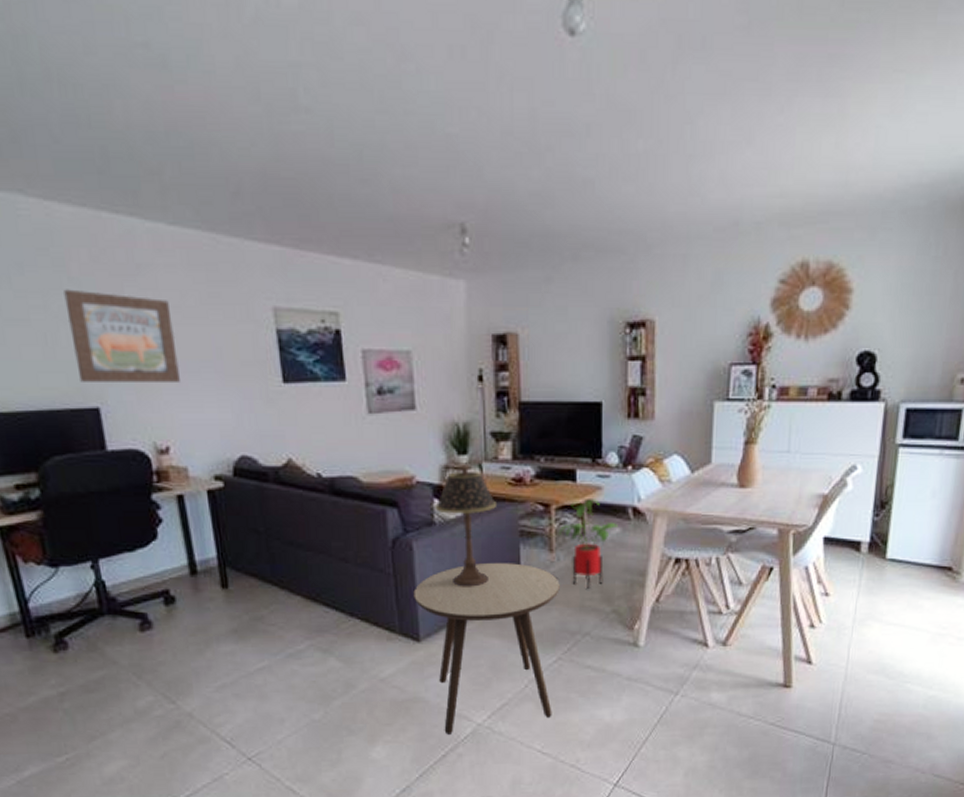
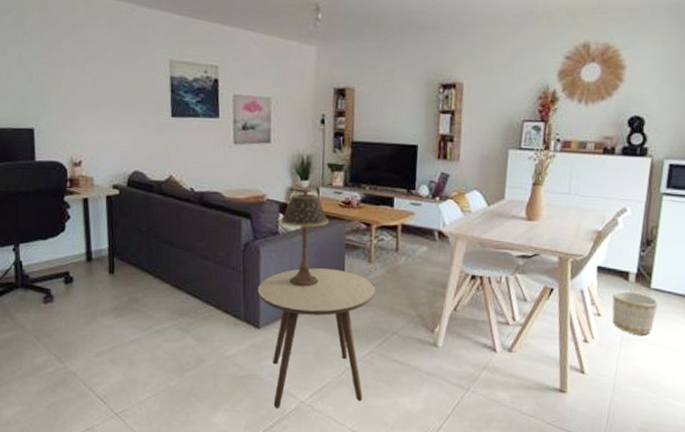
wall art: present [64,289,180,384] -> none [19,40,95,113]
house plant: present [558,499,618,589] -> none [377,222,426,295]
planter: none [841,563,896,614] -> present [612,290,659,335]

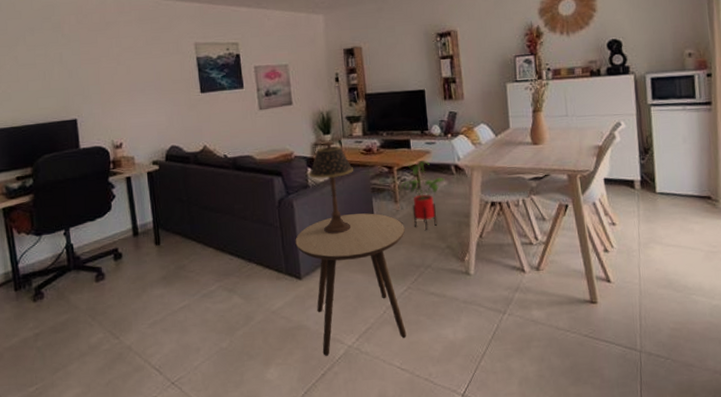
house plant: none [377,222,426,295] -> present [400,160,445,230]
planter: present [612,290,659,335] -> none [623,197,666,238]

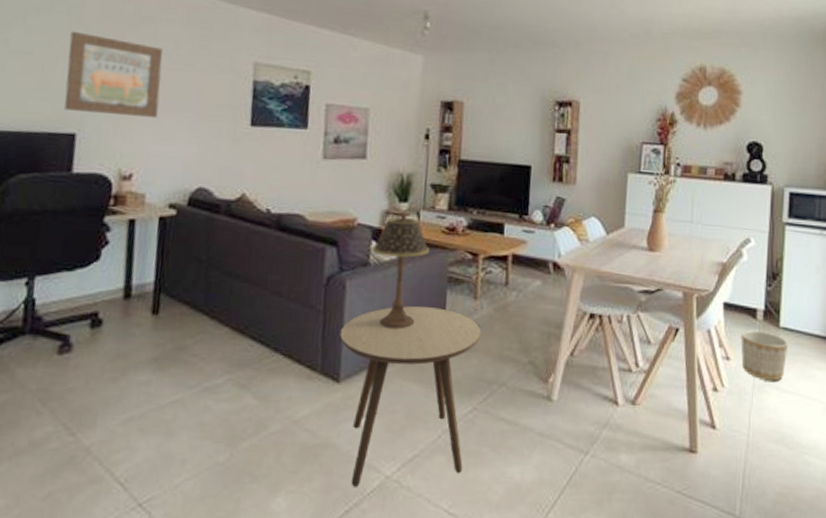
wall art: none [58,42,131,103] -> present [64,31,163,118]
house plant: present [400,160,445,230] -> none [483,251,539,338]
planter: none [623,197,666,238] -> present [741,329,789,381]

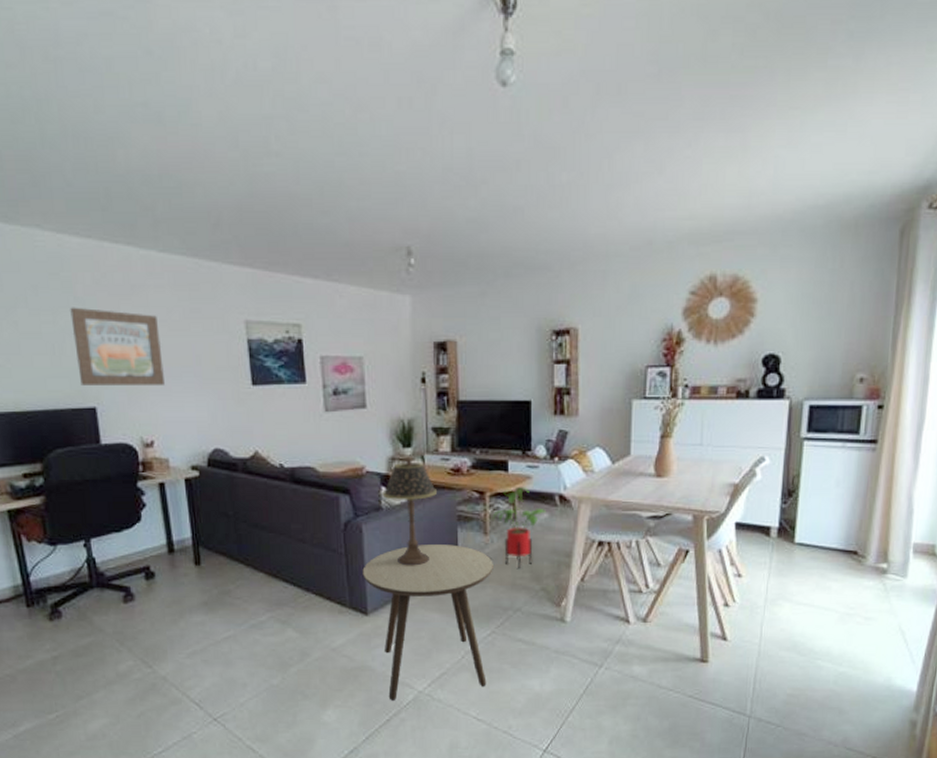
house plant: none [483,251,539,338] -> present [492,487,546,568]
planter: present [741,329,789,381] -> none [753,547,804,595]

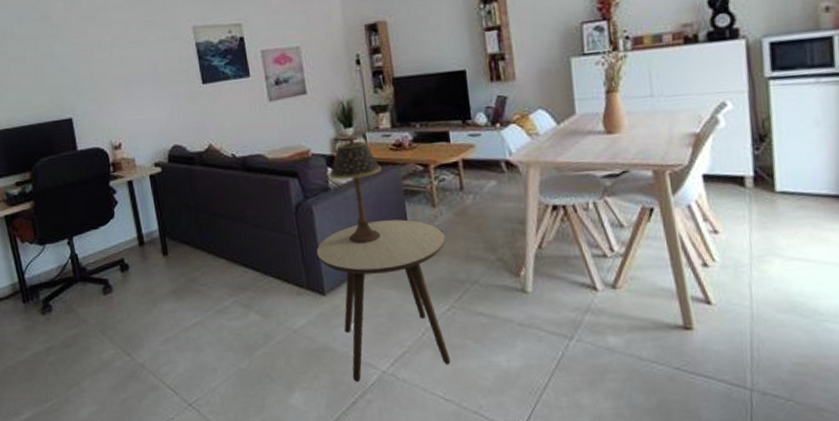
wall art: present [70,307,164,387] -> none [47,31,127,100]
house plant: present [492,487,546,568] -> none [438,156,493,239]

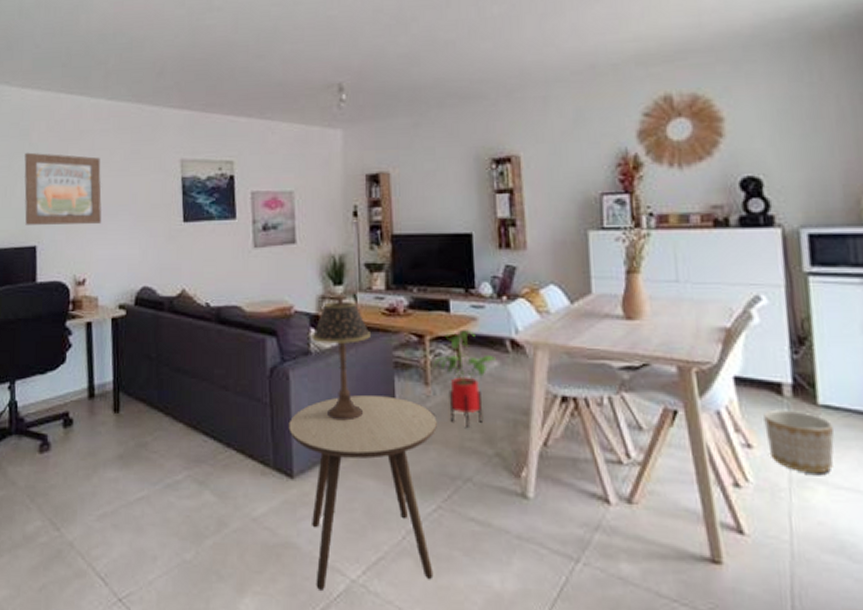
wall art: none [47,31,127,100] -> present [24,152,102,225]
house plant: none [438,156,493,239] -> present [433,330,496,427]
planter: none [728,198,790,250] -> present [763,409,834,474]

